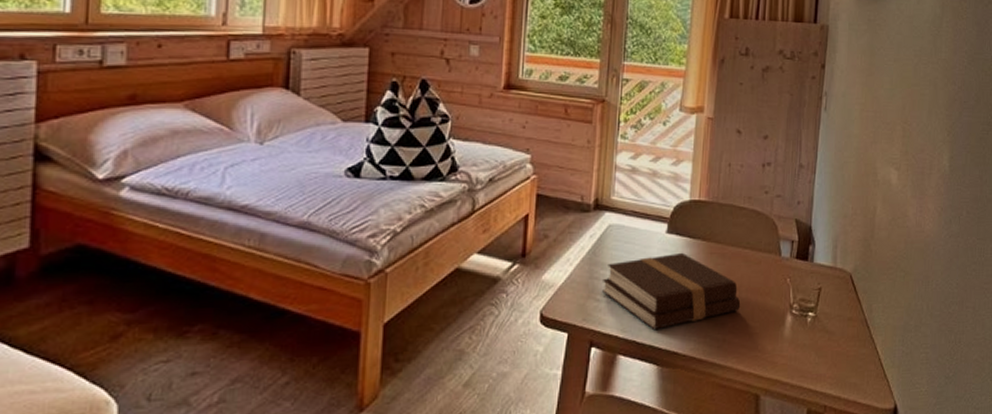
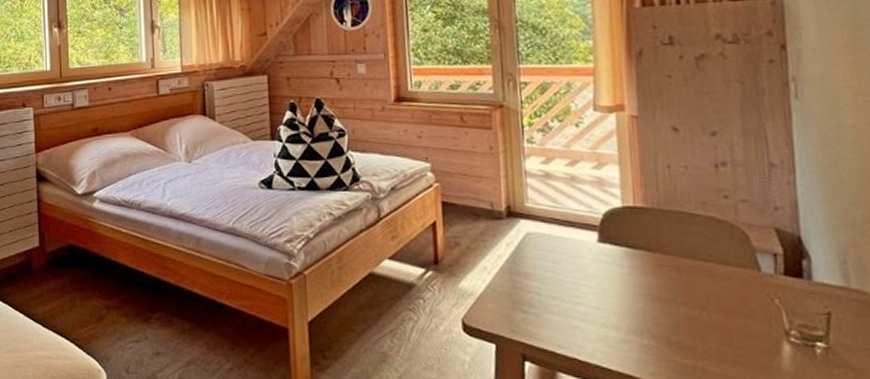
book: present [601,252,741,329] -> none [527,263,712,348]

